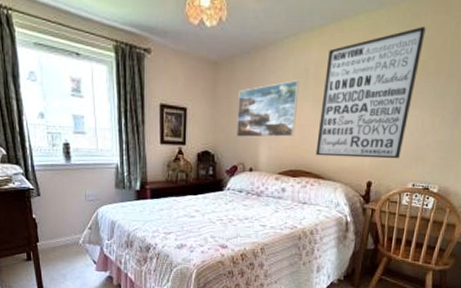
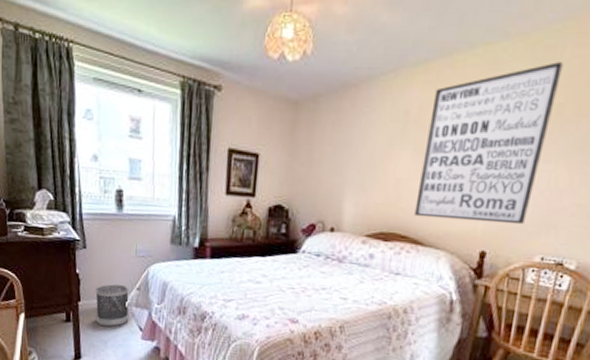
wastebasket: none [52,226,84,263] -> present [95,284,129,327]
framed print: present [236,80,299,138] -> none [316,124,397,193]

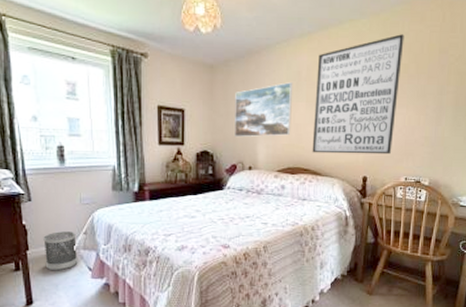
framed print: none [316,124,397,193] -> present [235,82,292,138]

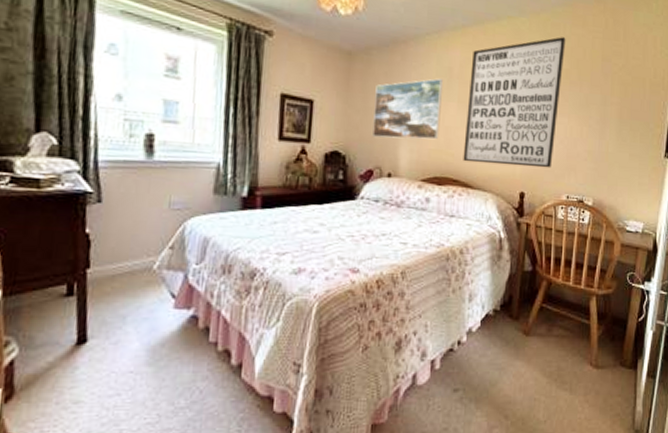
wastebasket: present [43,231,78,271] -> none [111,244,159,298]

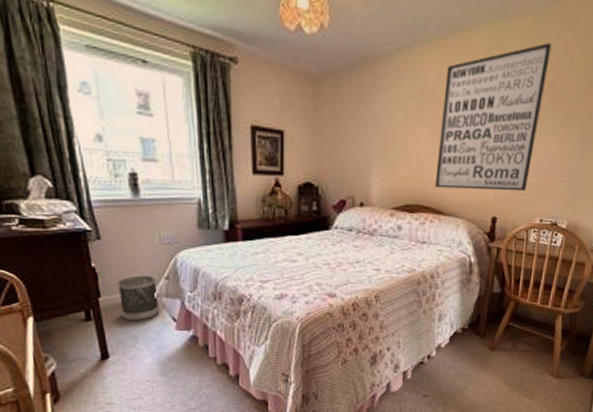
wastebasket: none [111,244,159,298] -> present [117,276,160,322]
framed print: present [372,78,443,140] -> none [344,100,415,167]

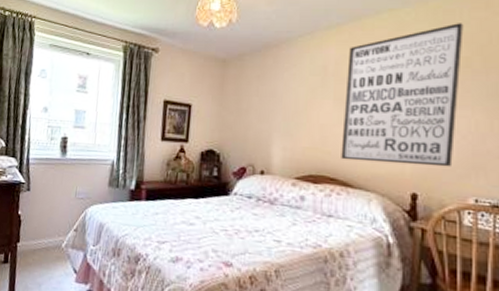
wastebasket: present [117,276,160,322] -> none [32,225,67,269]

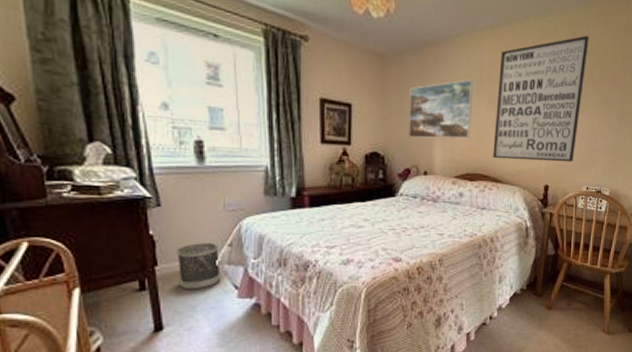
wastebasket: none [32,225,67,269] -> present [176,243,221,290]
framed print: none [245,78,316,138] -> present [409,80,473,139]

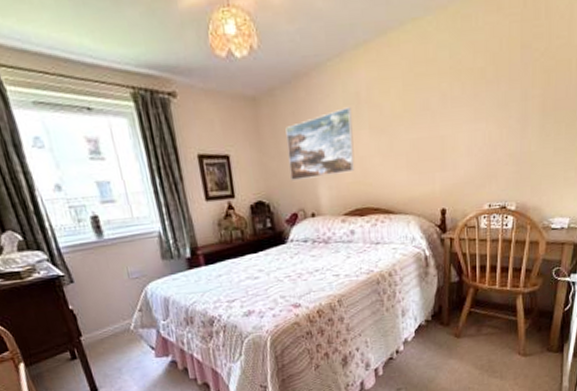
wastebasket: present [176,243,221,290] -> none [95,310,139,355]
wall art: present [493,35,589,163] -> none [378,30,479,189]

